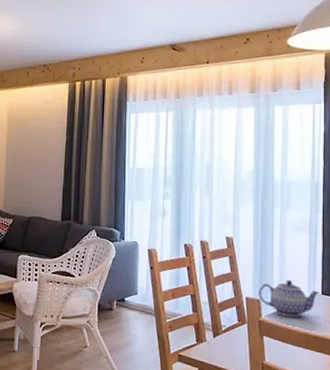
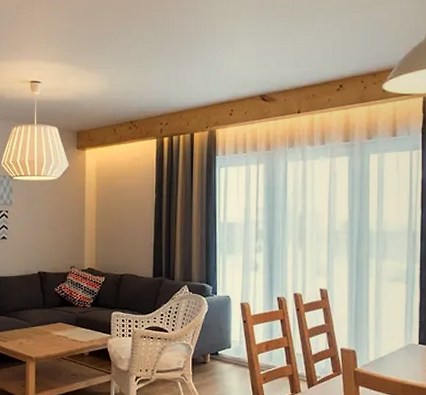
teapot: present [259,279,320,318] -> none [354,329,417,367]

